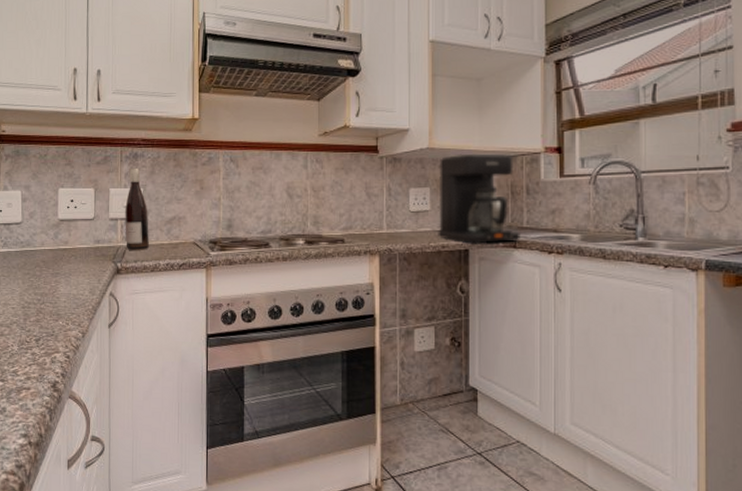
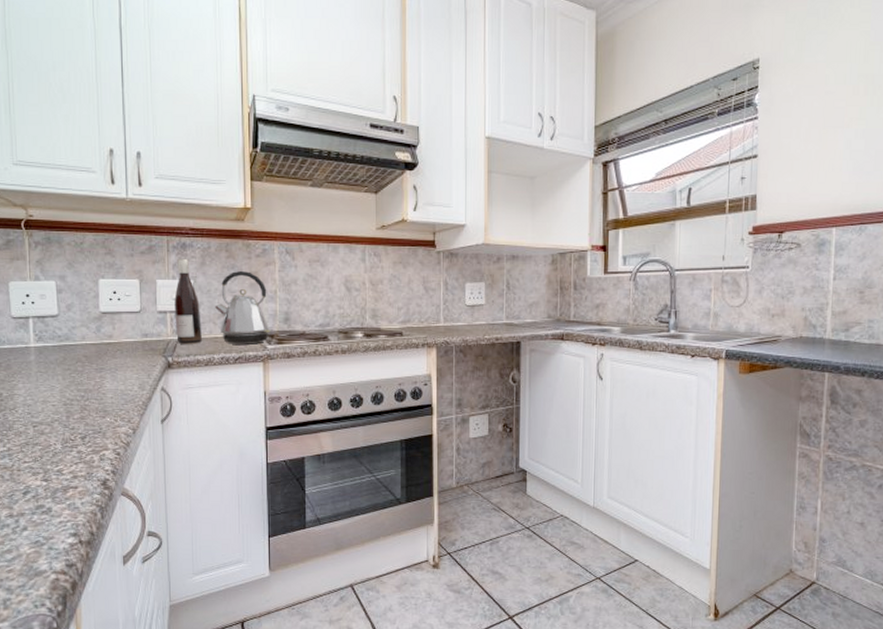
kettle: none [162,178,216,251] -> present [215,270,273,344]
coffee maker: present [438,154,521,243] -> none [492,250,568,335]

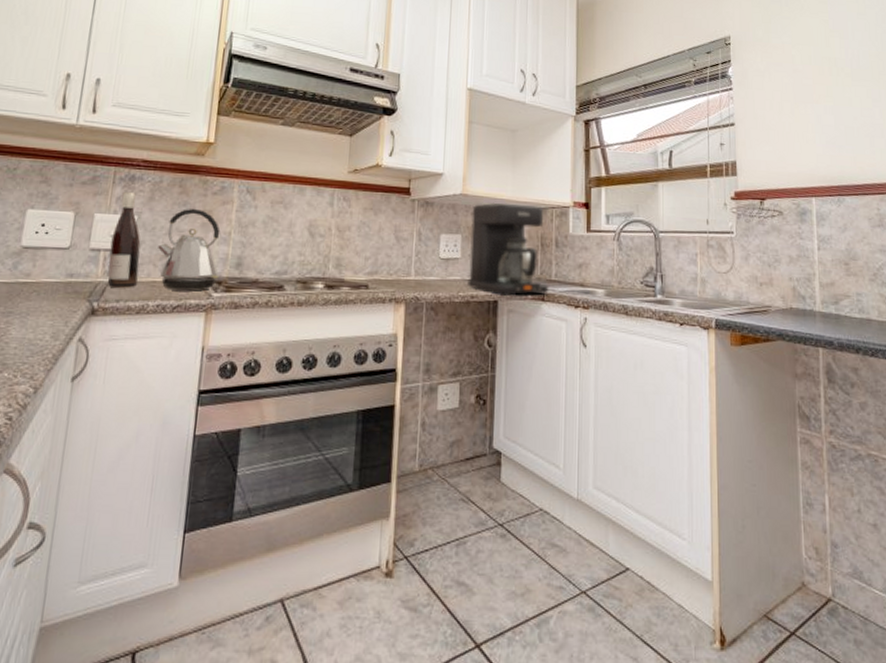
coffee maker: none [492,250,568,335] -> present [467,202,549,295]

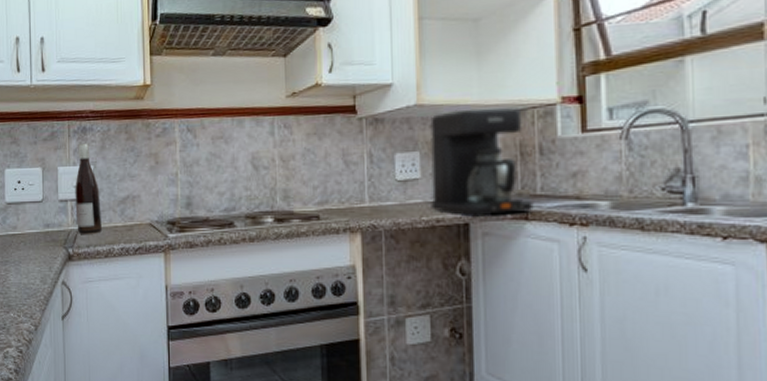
kettle: present [158,208,221,291] -> none [115,152,174,234]

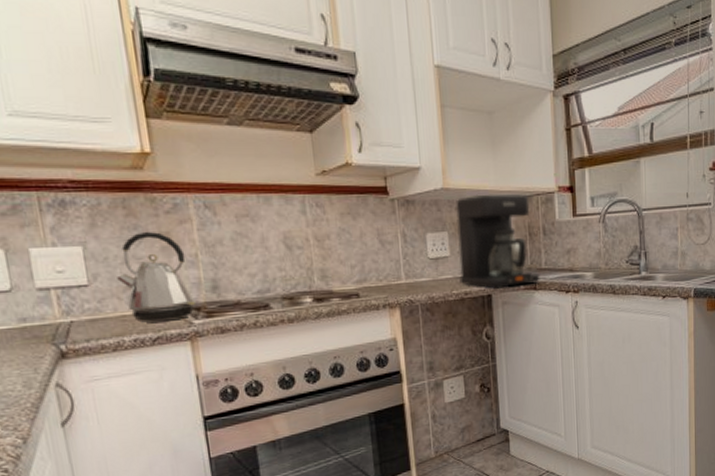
bottle: present [75,143,103,234] -> none [56,219,106,327]
kettle: none [115,152,174,234] -> present [117,231,198,323]

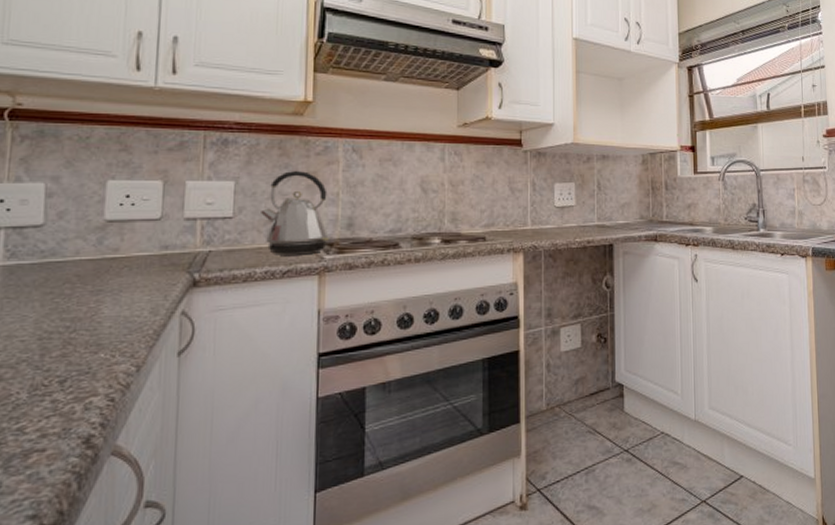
coffee maker: present [455,194,540,288] -> none [583,150,661,237]

